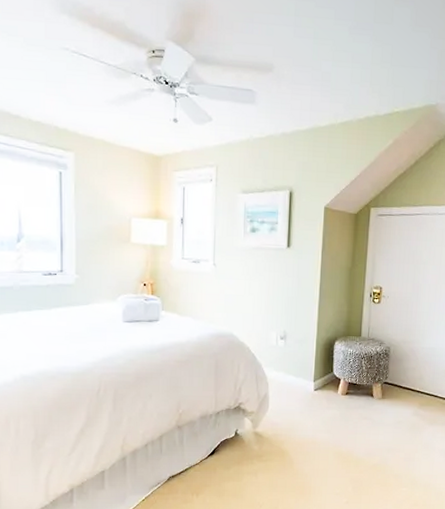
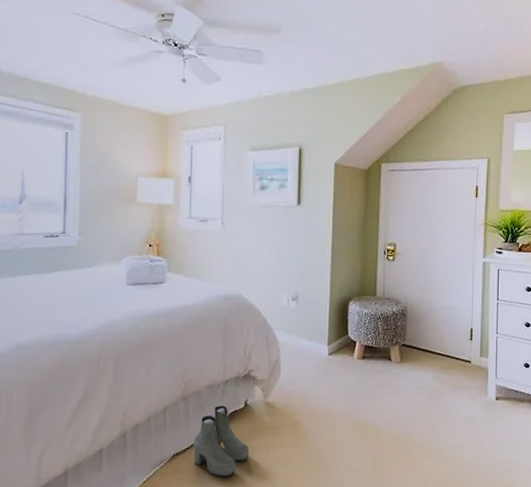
boots: none [187,434,239,497] -> present [193,405,250,477]

